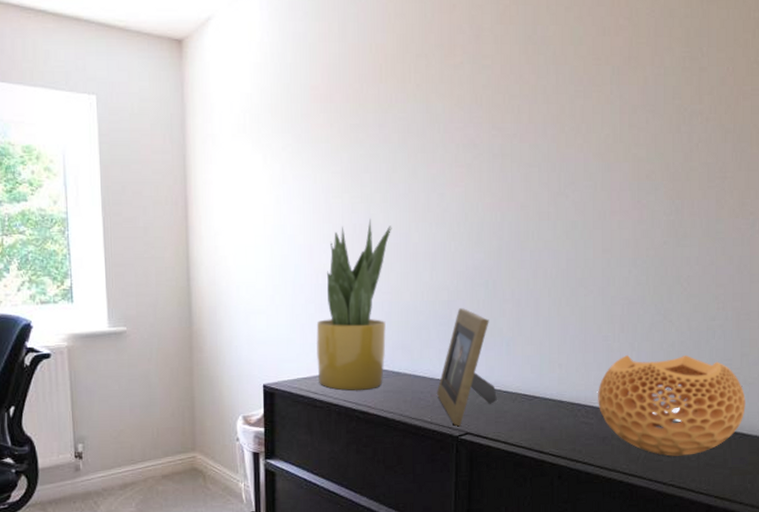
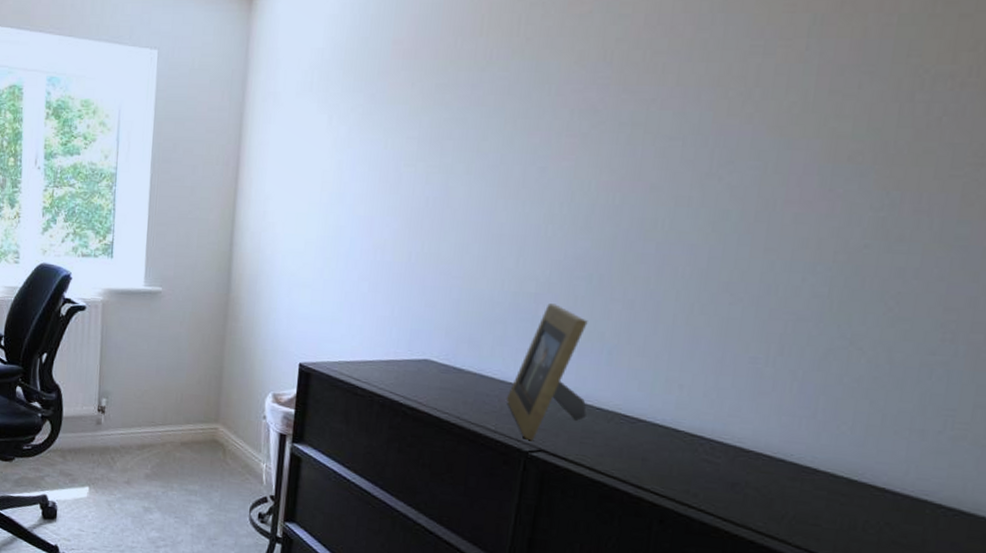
planter: present [316,218,392,391] -> none [363,191,474,384]
decorative bowl: present [598,354,746,456] -> none [730,385,973,526]

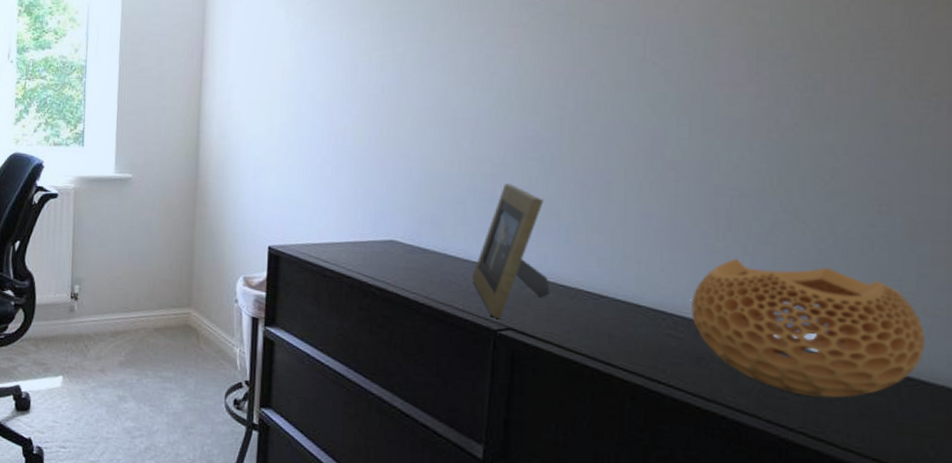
decorative bowl: none [730,385,973,526] -> present [691,259,925,398]

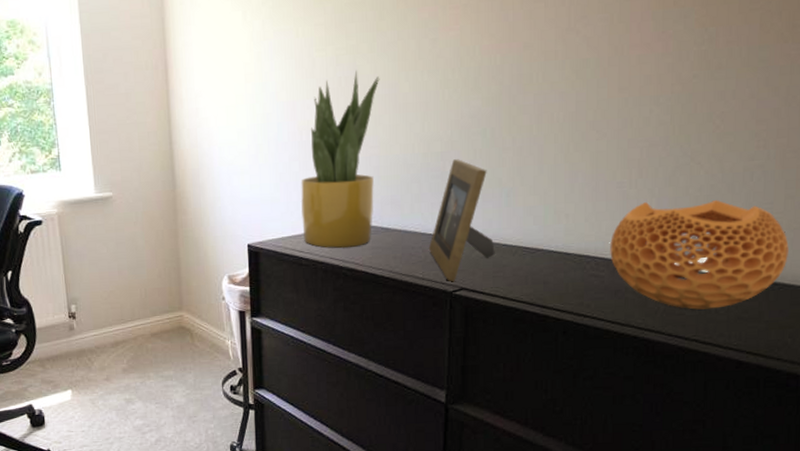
planter: none [330,79,427,265] -> present [301,70,380,248]

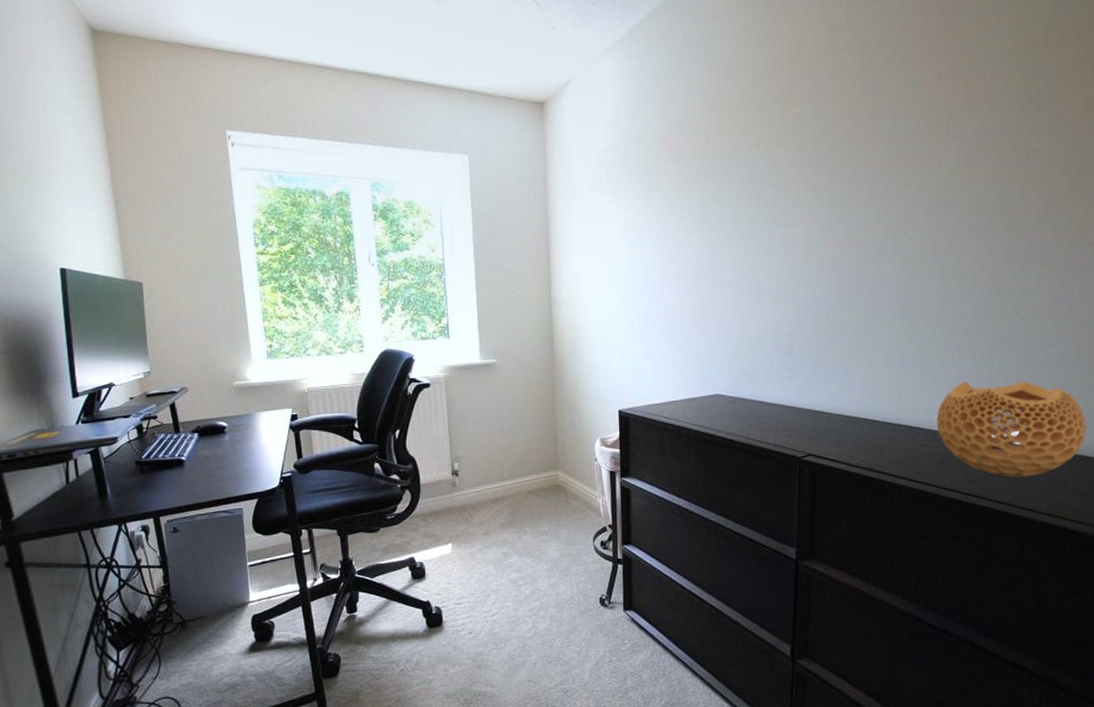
planter: present [301,70,380,248] -> none [667,258,737,415]
picture frame: present [428,159,495,282] -> none [779,339,838,449]

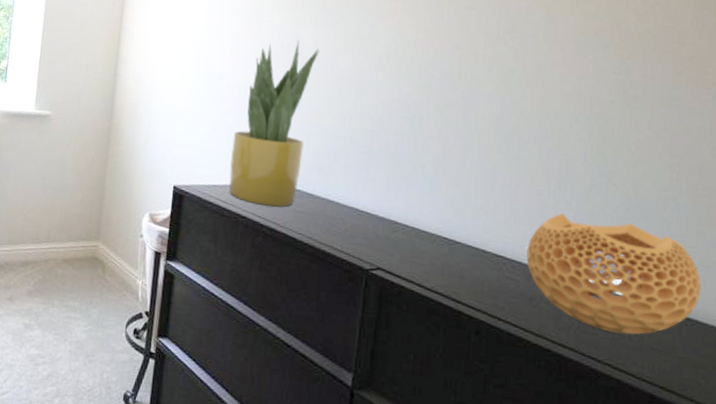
planter: none [667,258,737,415] -> present [229,39,320,207]

